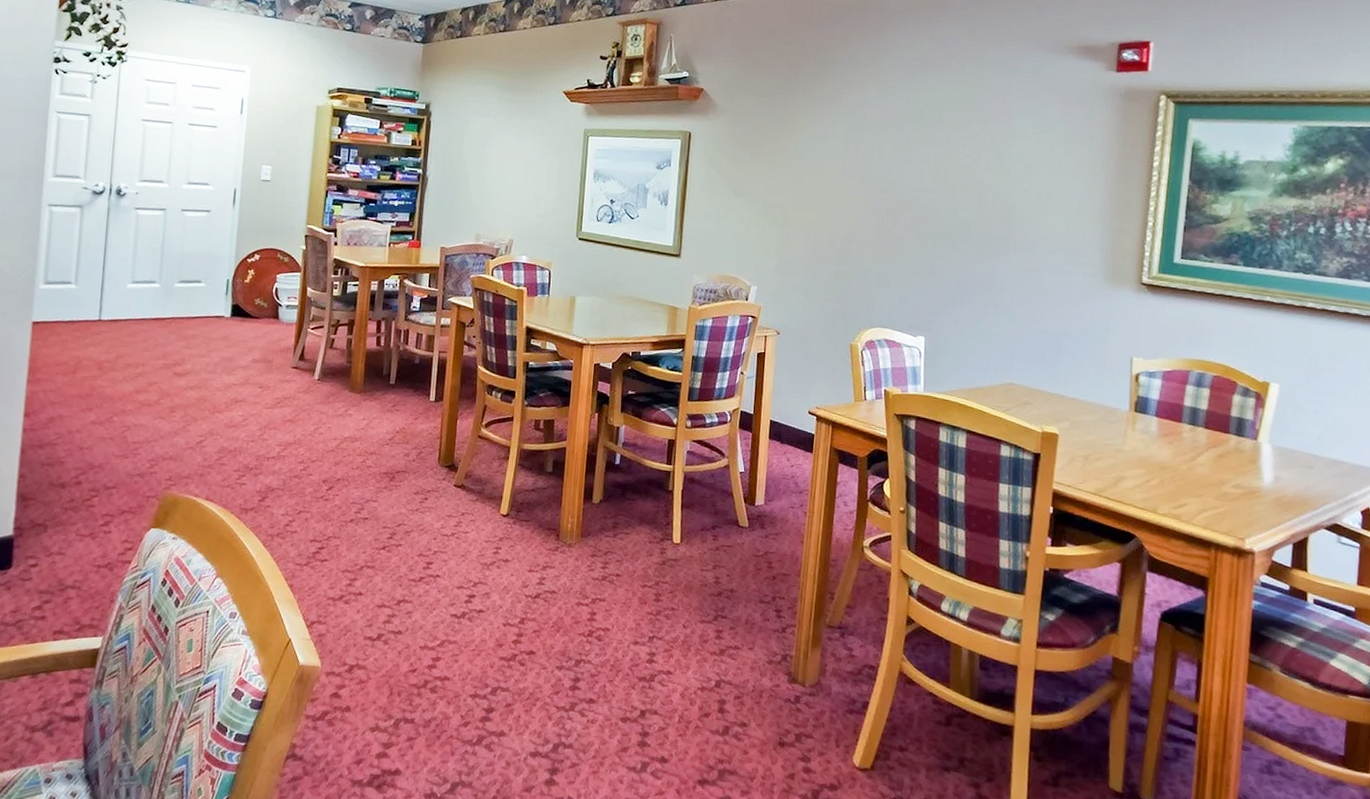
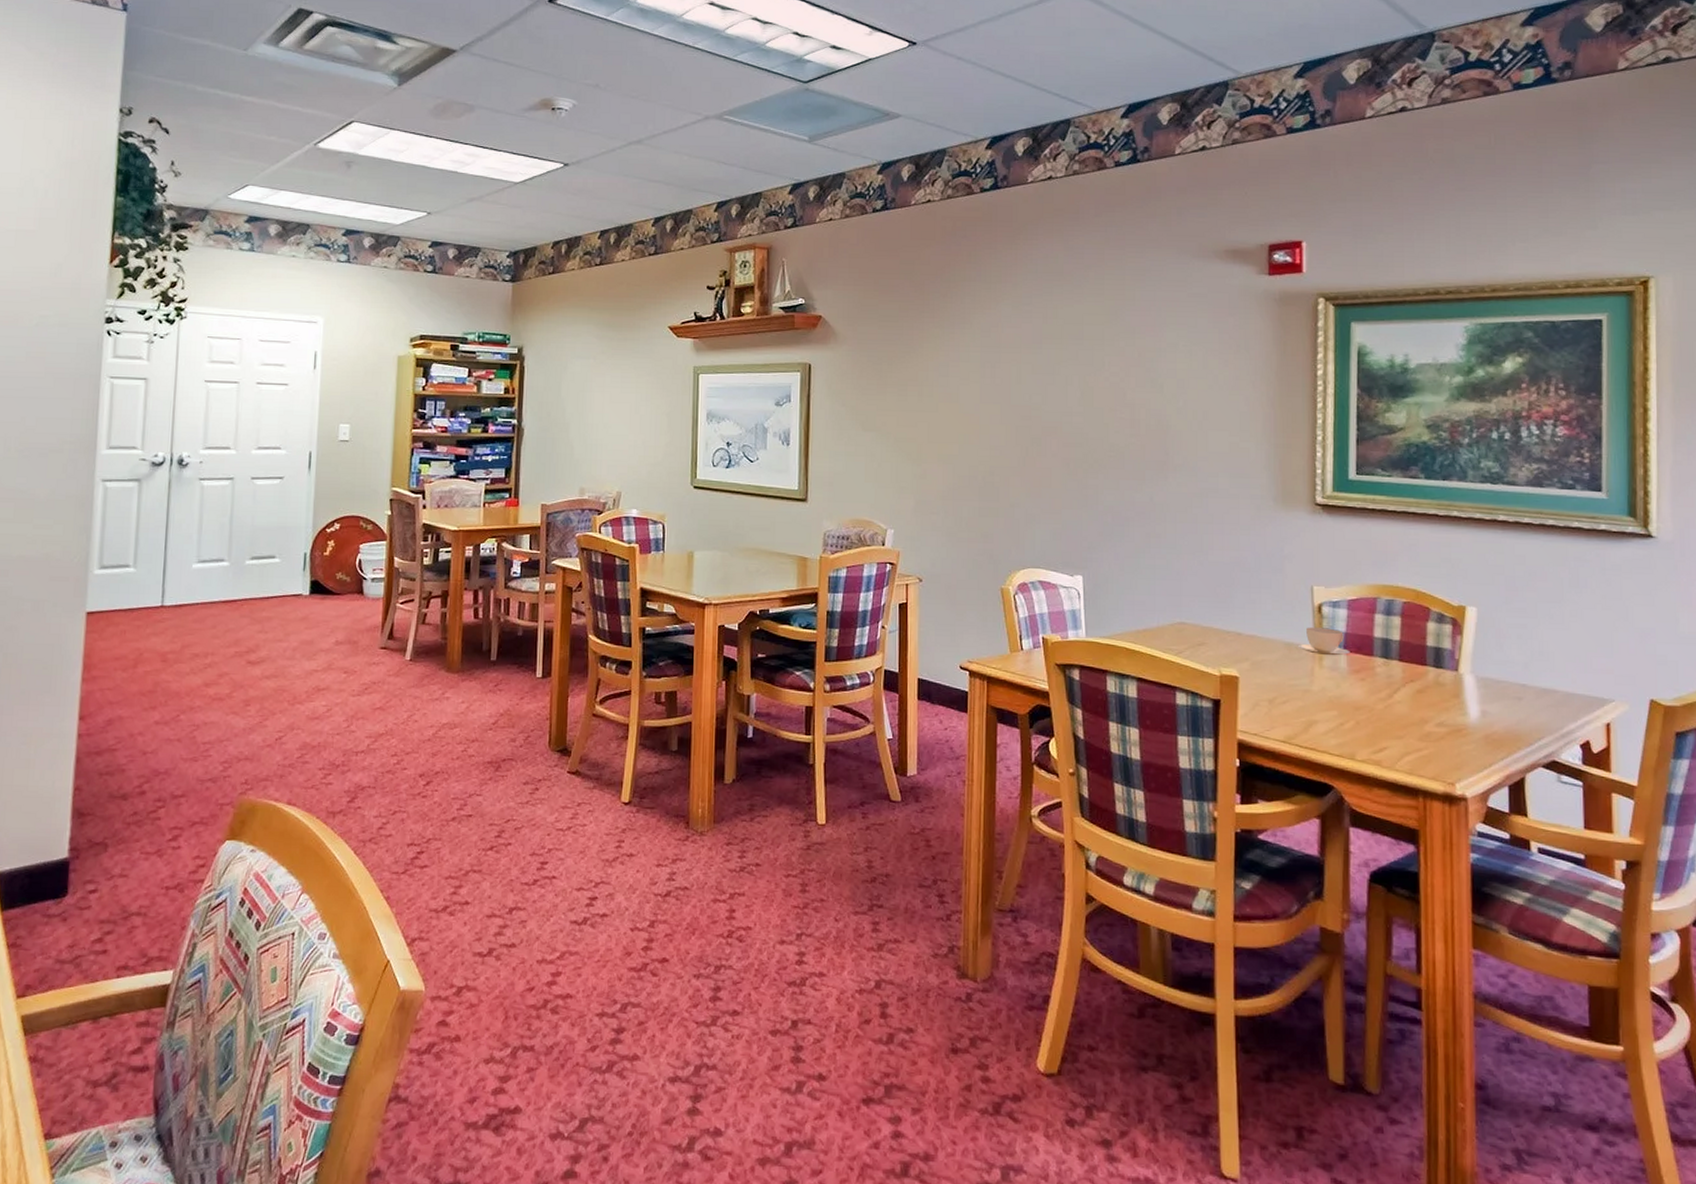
teacup: none [1114,394,1161,421] -> present [1297,627,1350,656]

